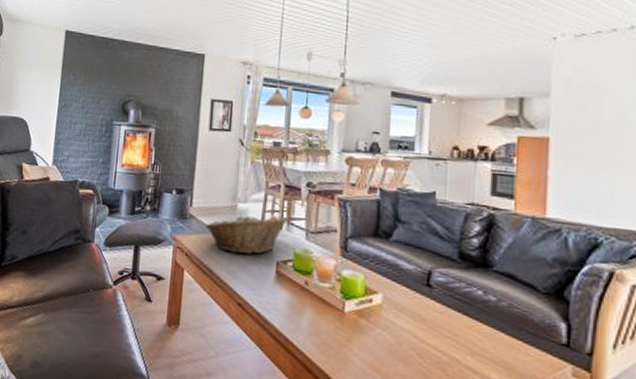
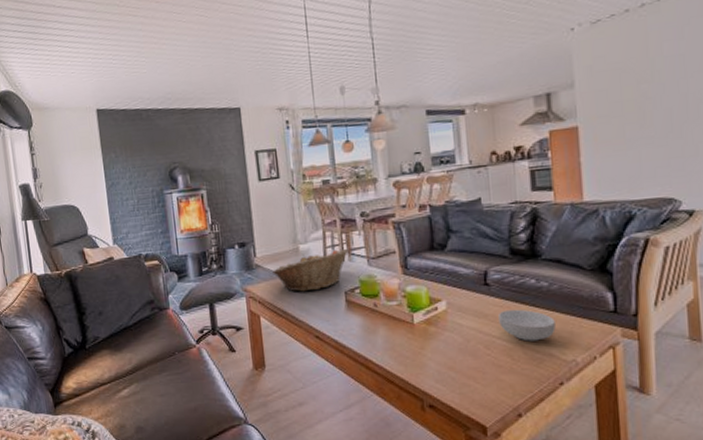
cereal bowl: none [437,317,499,361] -> present [498,309,556,342]

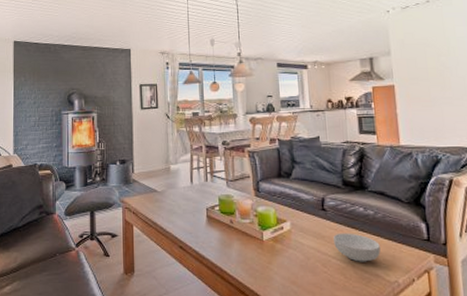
fruit basket: present [273,248,349,292] -> none [147,171,211,206]

